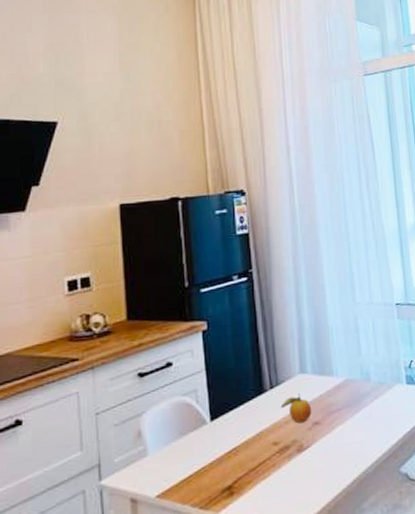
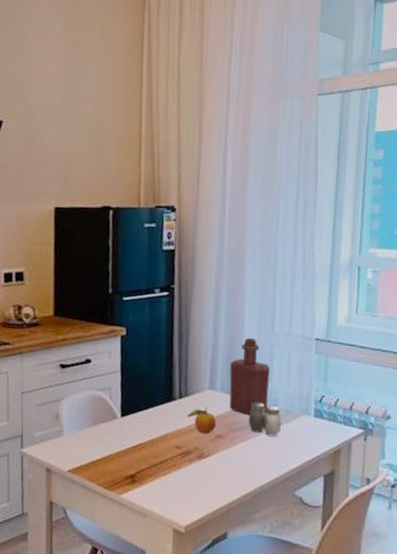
bottle: none [318,312,361,395] -> present [229,337,270,416]
salt and pepper shaker: none [343,378,376,414] -> present [248,402,281,437]

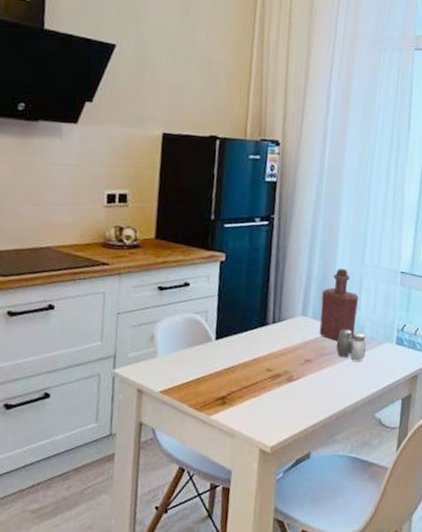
fruit: present [187,407,217,434] -> none [279,332,307,358]

